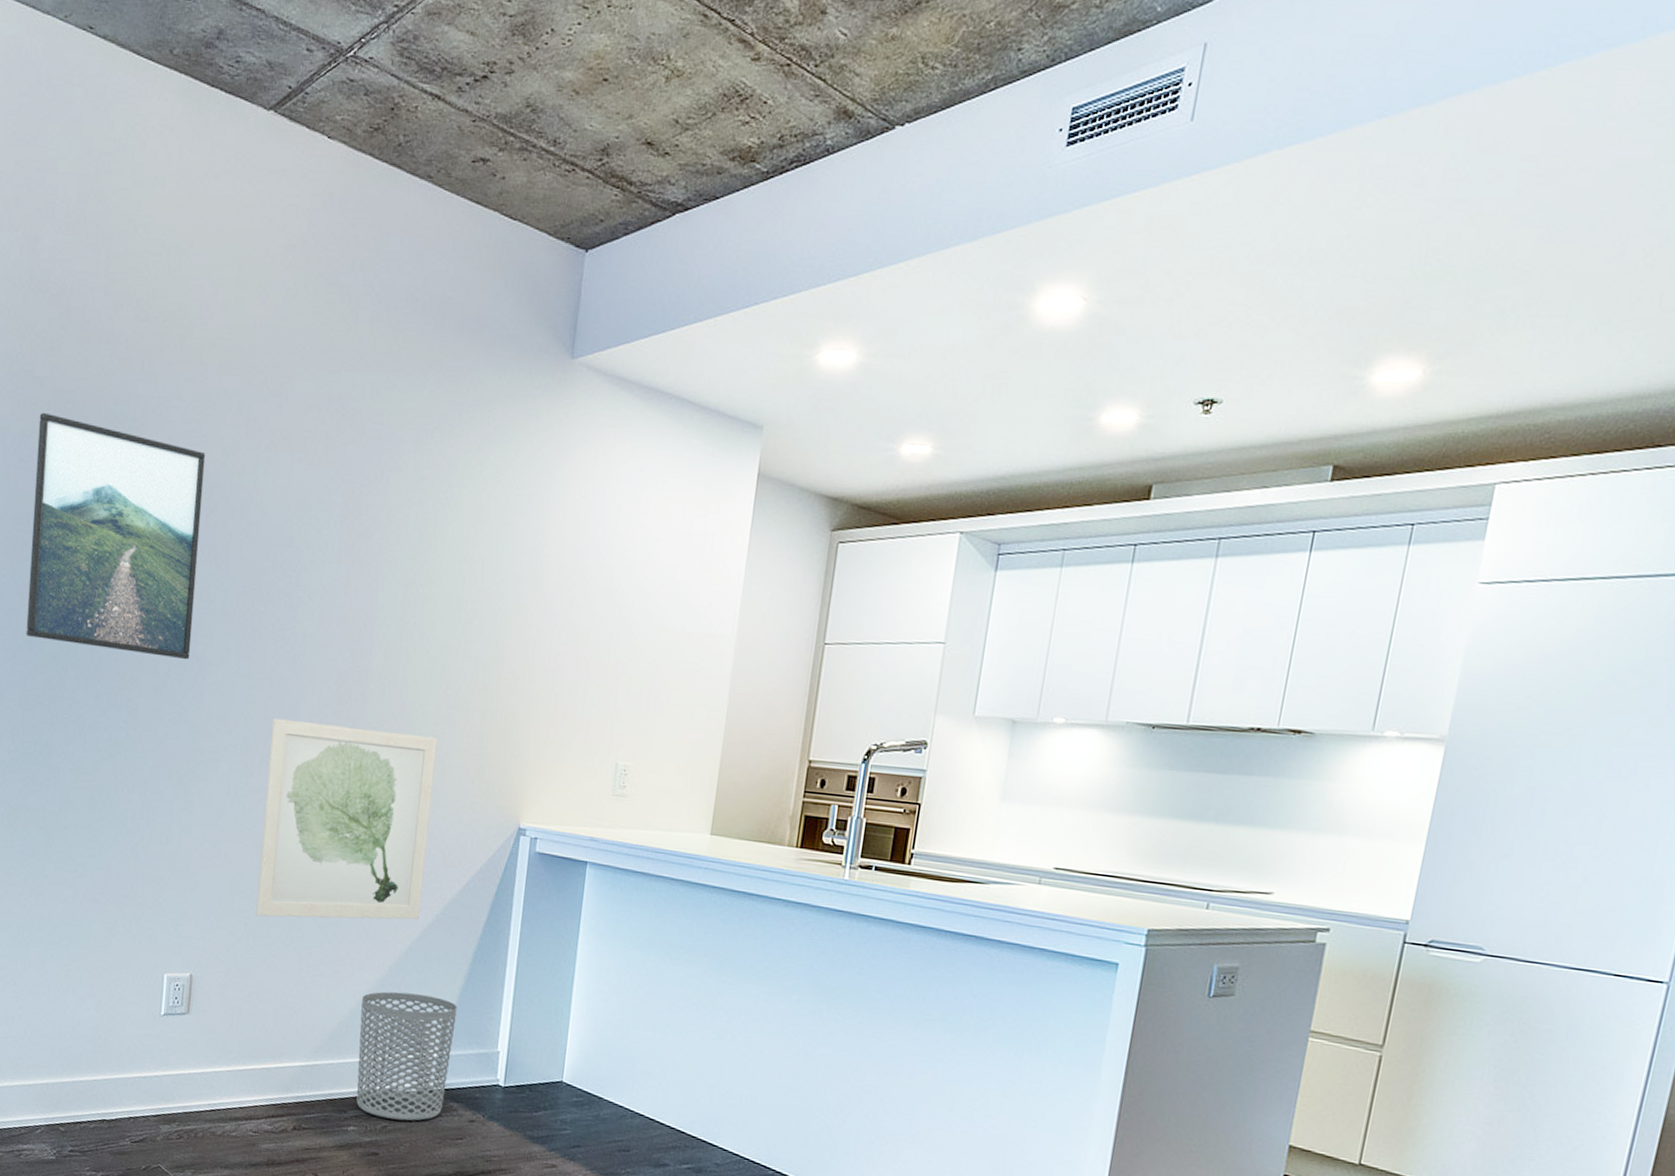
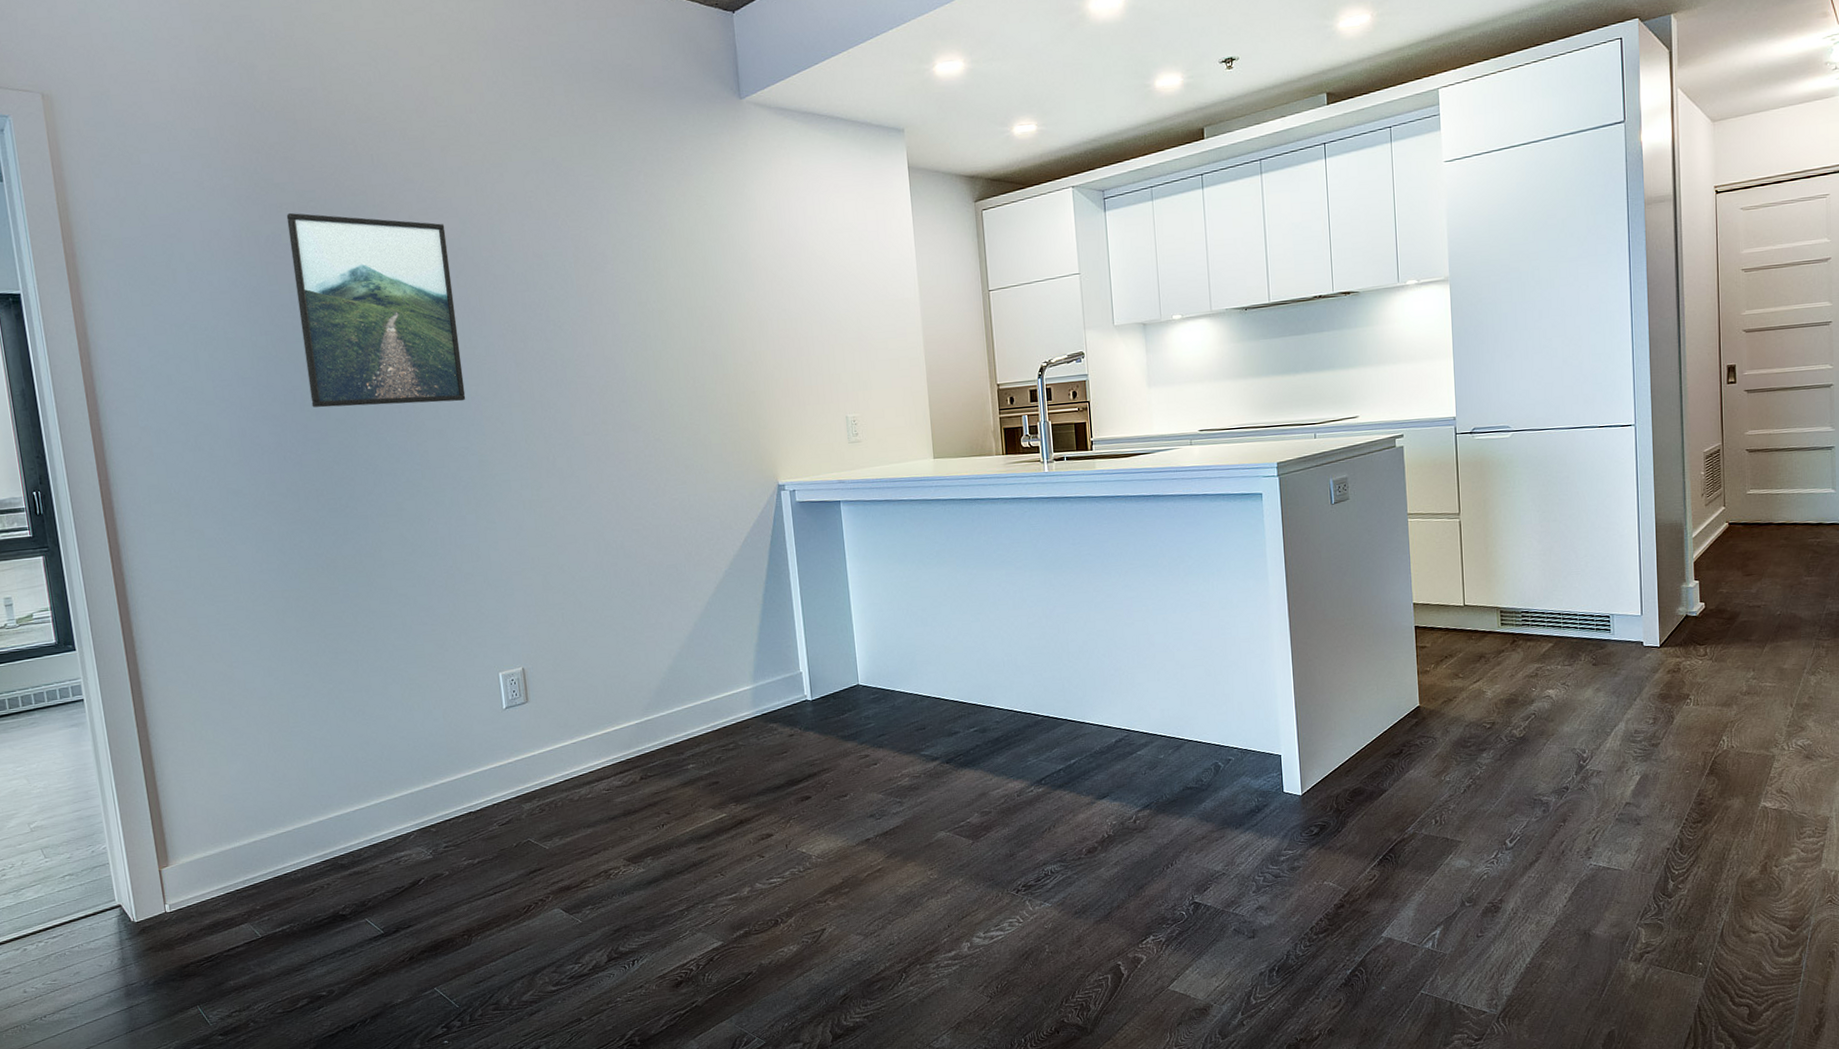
wall art: present [255,718,438,920] -> none [549,425,711,606]
waste bin: present [356,991,457,1121] -> none [677,639,765,751]

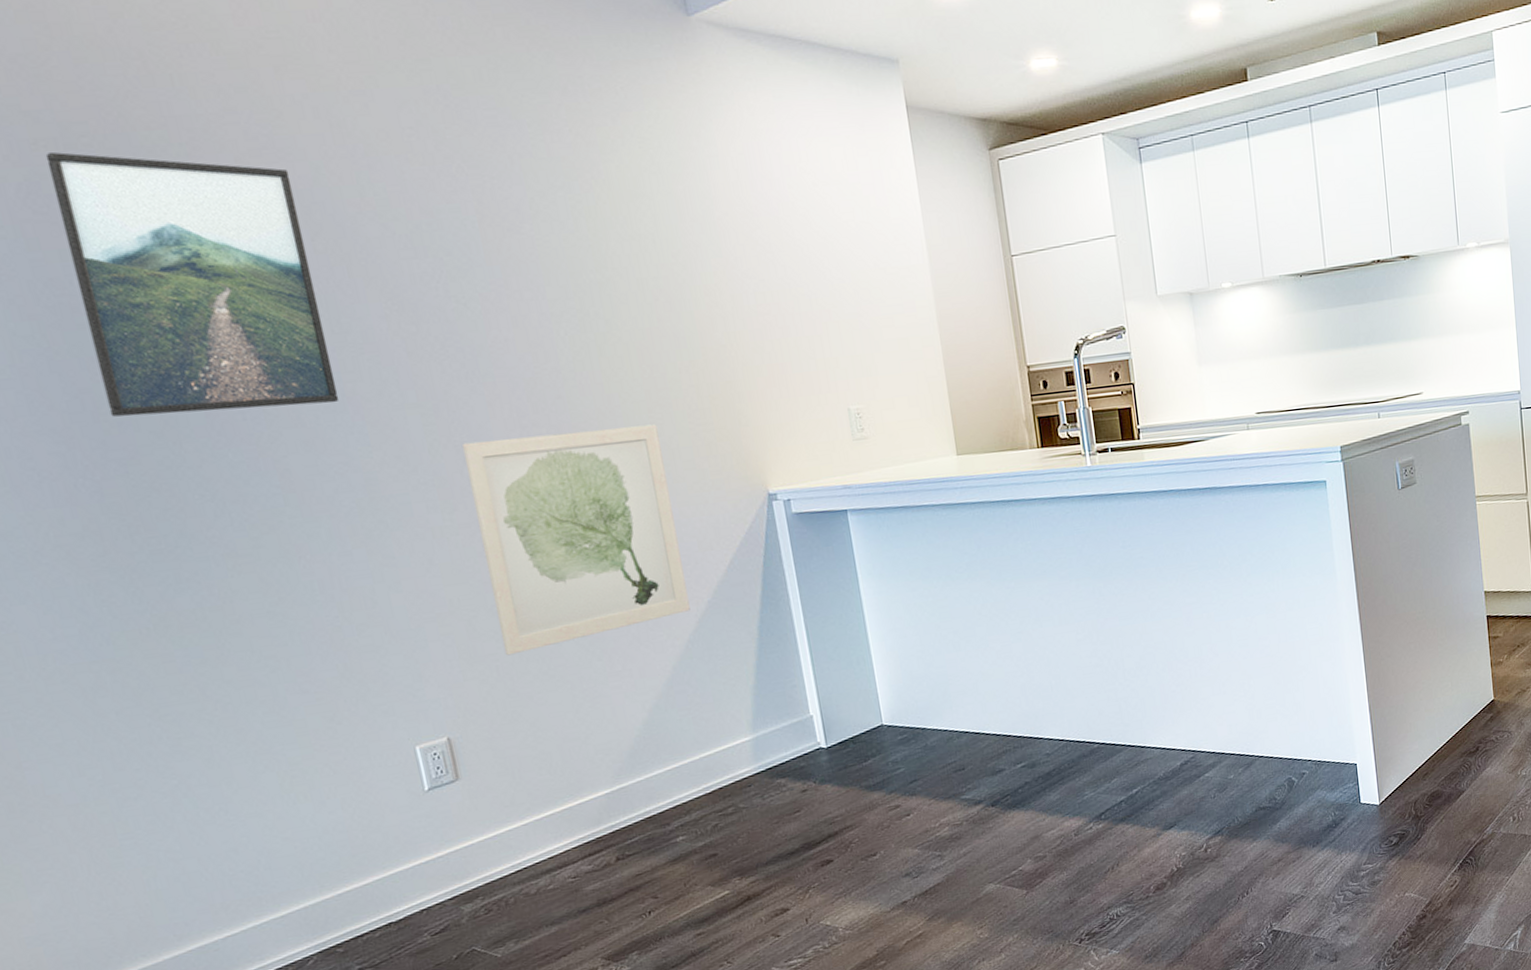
wall art: none [549,425,711,606] -> present [461,424,691,656]

